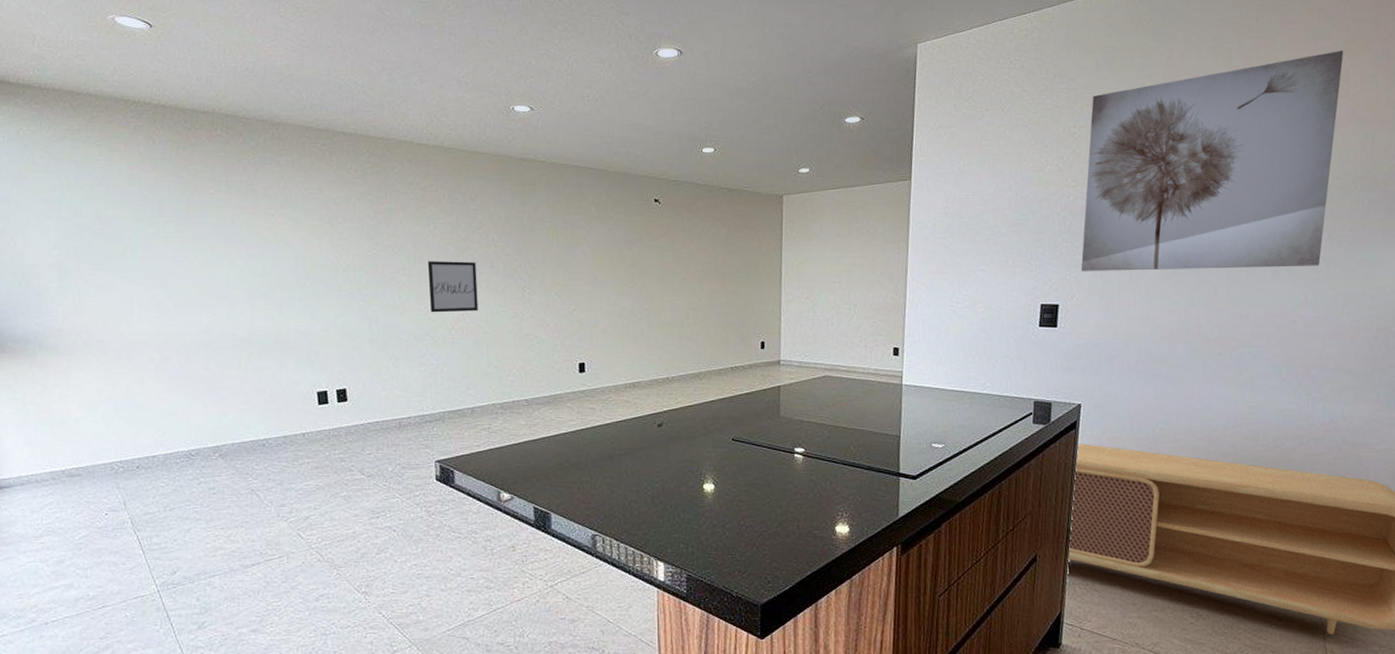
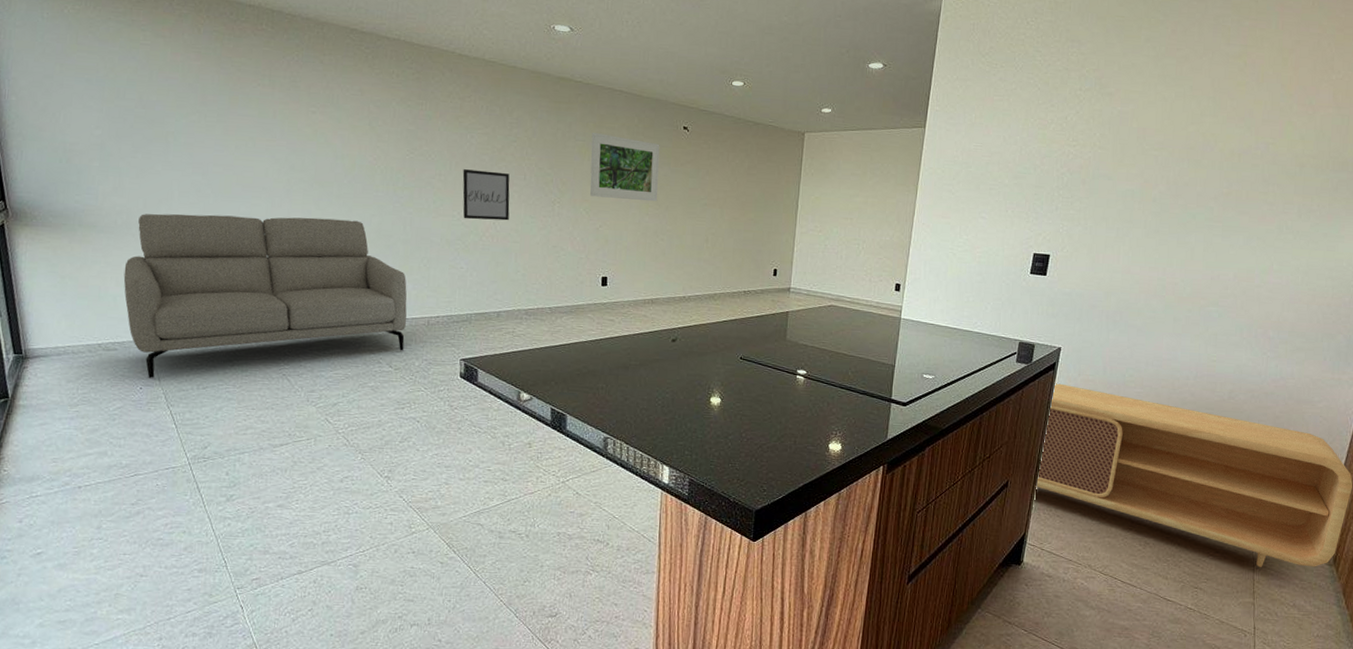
sofa: none [85,323,377,503] -> present [123,213,407,378]
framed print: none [559,213,633,280] -> present [590,133,660,202]
wall art: present [1081,50,1344,271] -> none [1073,37,1332,237]

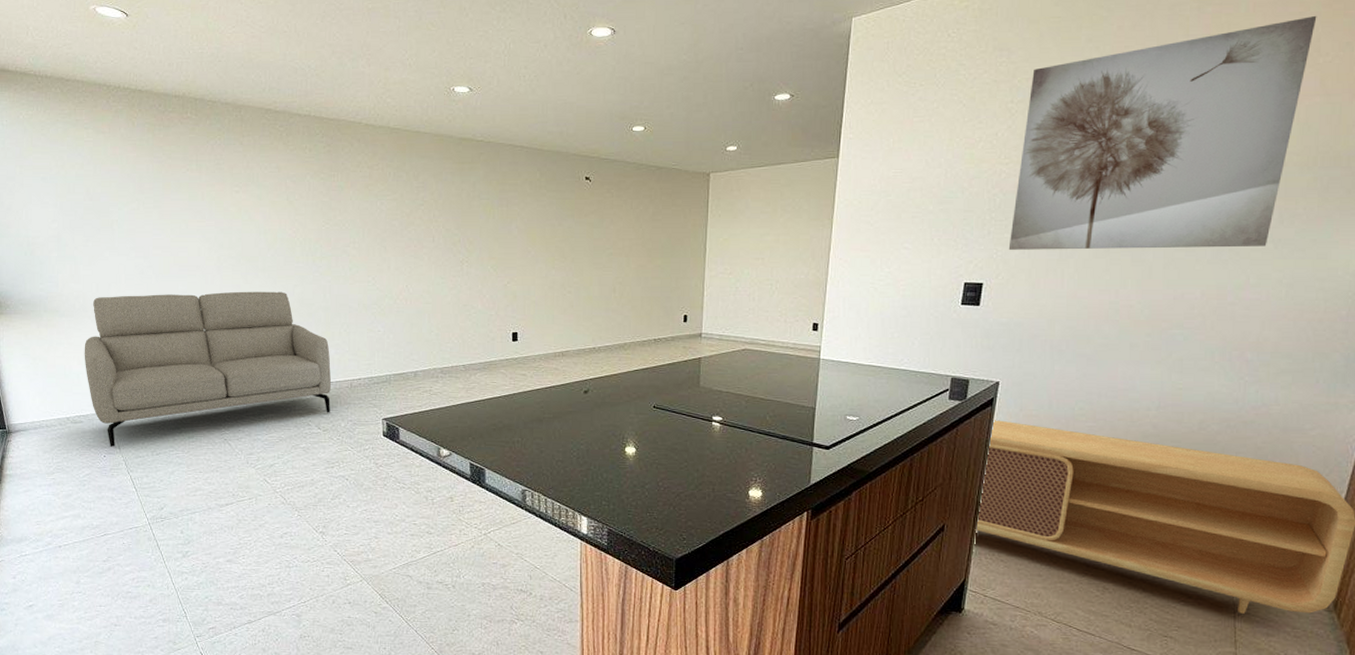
wall art: present [462,169,510,221] -> none [375,236,421,284]
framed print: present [590,133,660,202] -> none [495,190,564,255]
wall art: none [1073,37,1332,237] -> present [1008,15,1317,250]

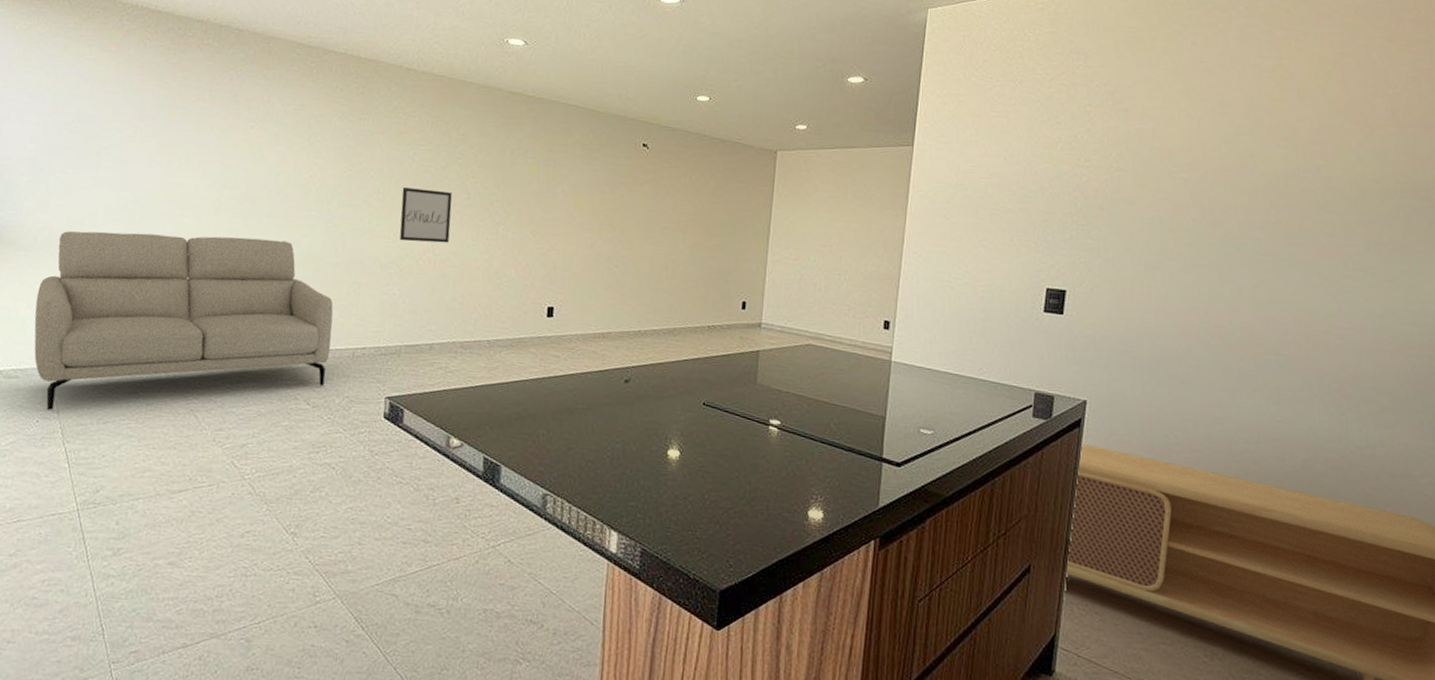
wall art: none [375,236,421,284] -> present [399,187,452,243]
wall art: present [1008,15,1317,250] -> none [1091,49,1383,274]

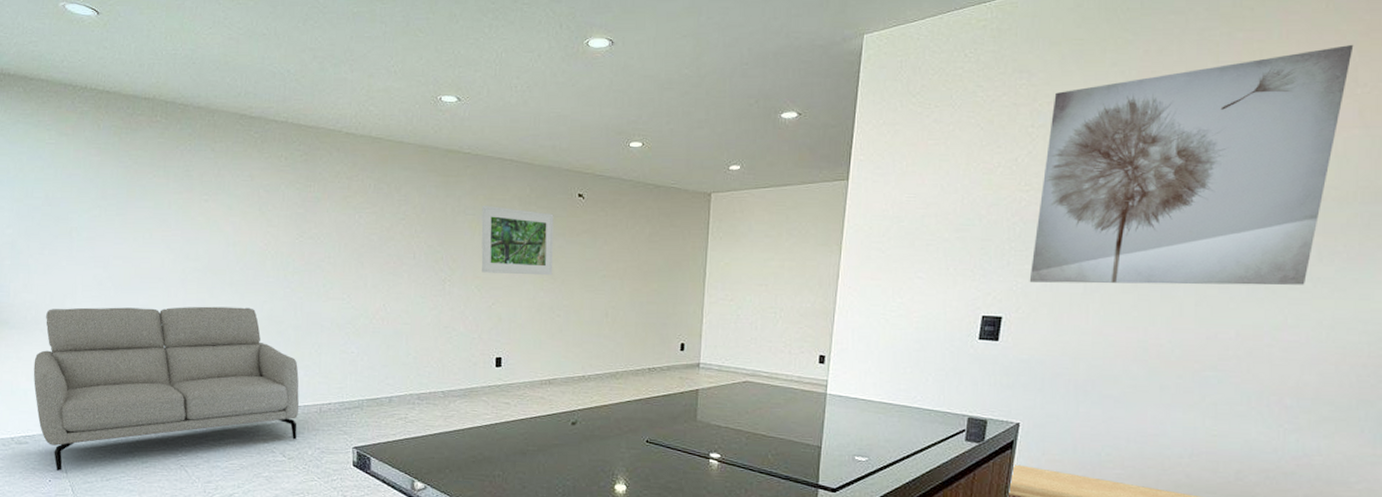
wall art: present [399,187,452,243] -> none [351,250,400,302]
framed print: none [538,150,617,225] -> present [481,206,554,276]
wall art: none [1091,49,1383,274] -> present [1029,44,1354,286]

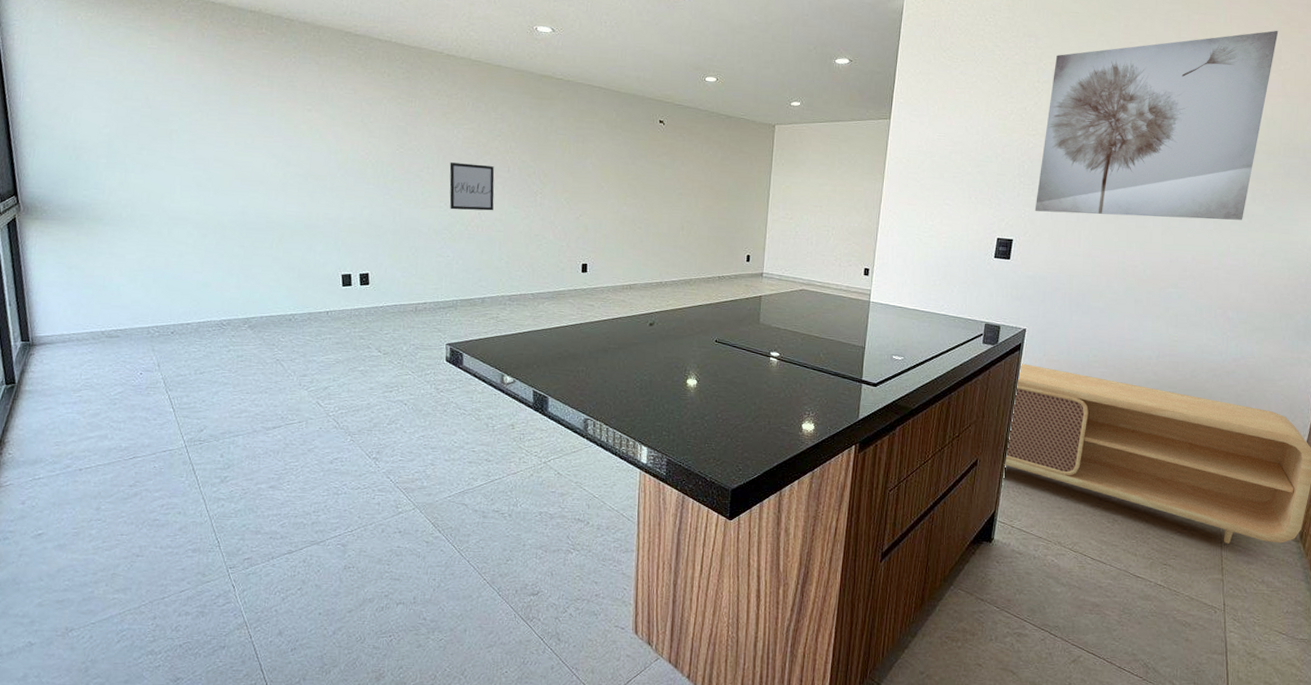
sofa: present [33,306,299,471] -> none [127,207,396,364]
wall art: none [351,250,400,302] -> present [449,162,495,211]
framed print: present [481,206,554,276] -> none [570,127,637,192]

